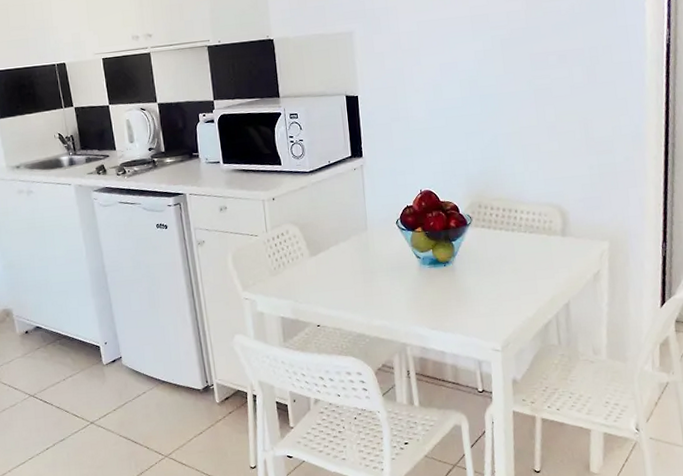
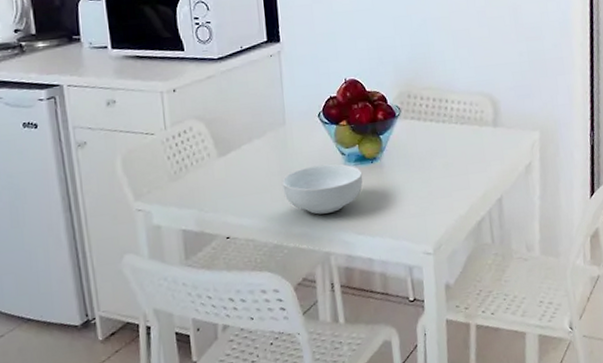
cereal bowl: none [364,265,437,310] -> present [282,164,363,215]

